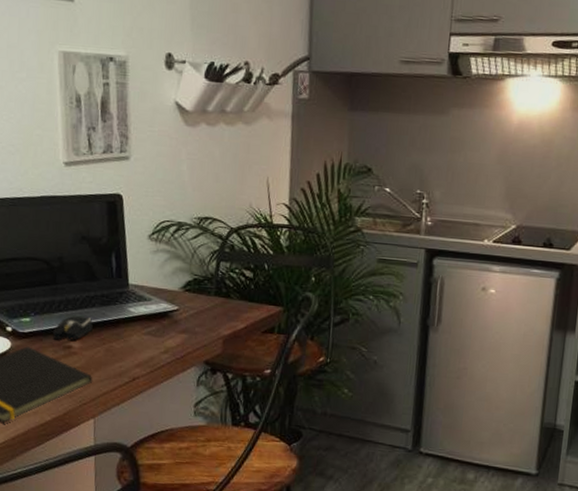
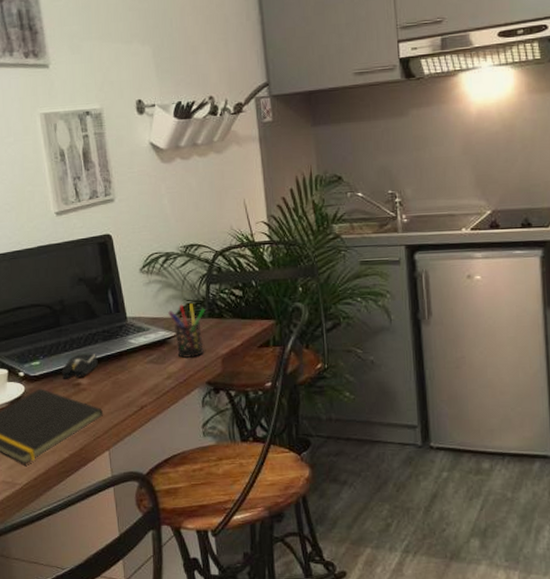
pen holder: none [173,278,213,335] -> present [168,303,205,358]

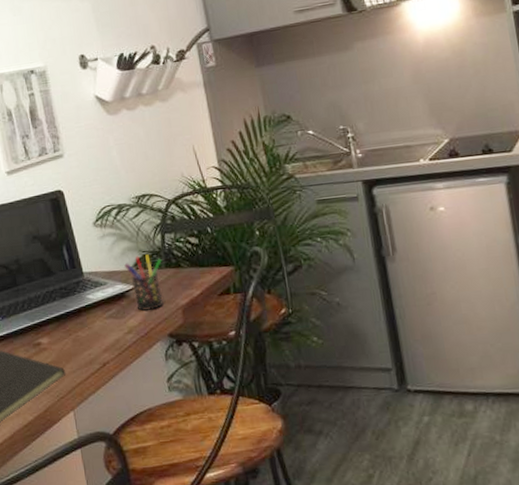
computer mouse: present [61,353,98,378] -> none [21,311,57,338]

